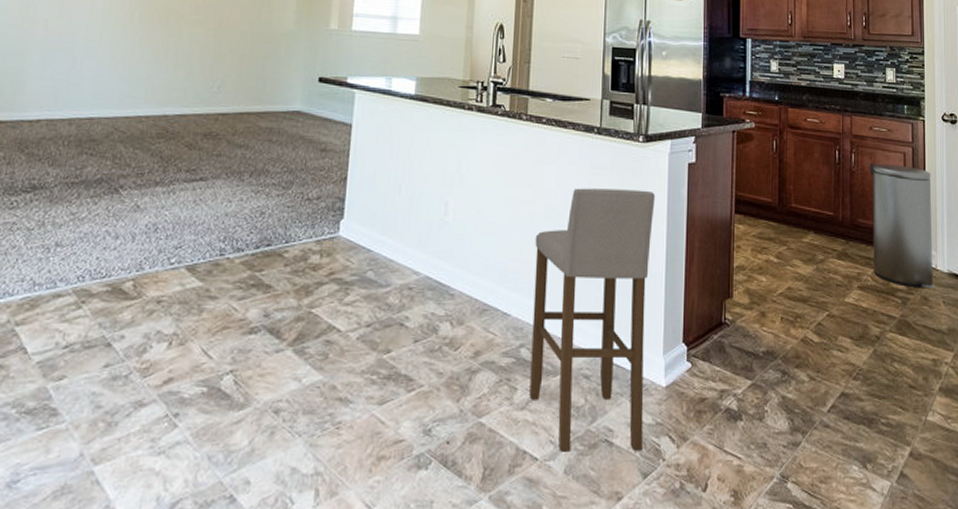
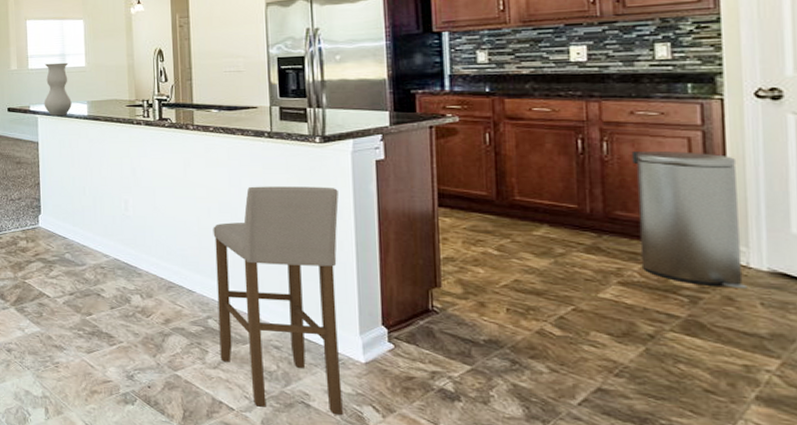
vase: none [364,26,400,93] -> present [44,62,72,116]

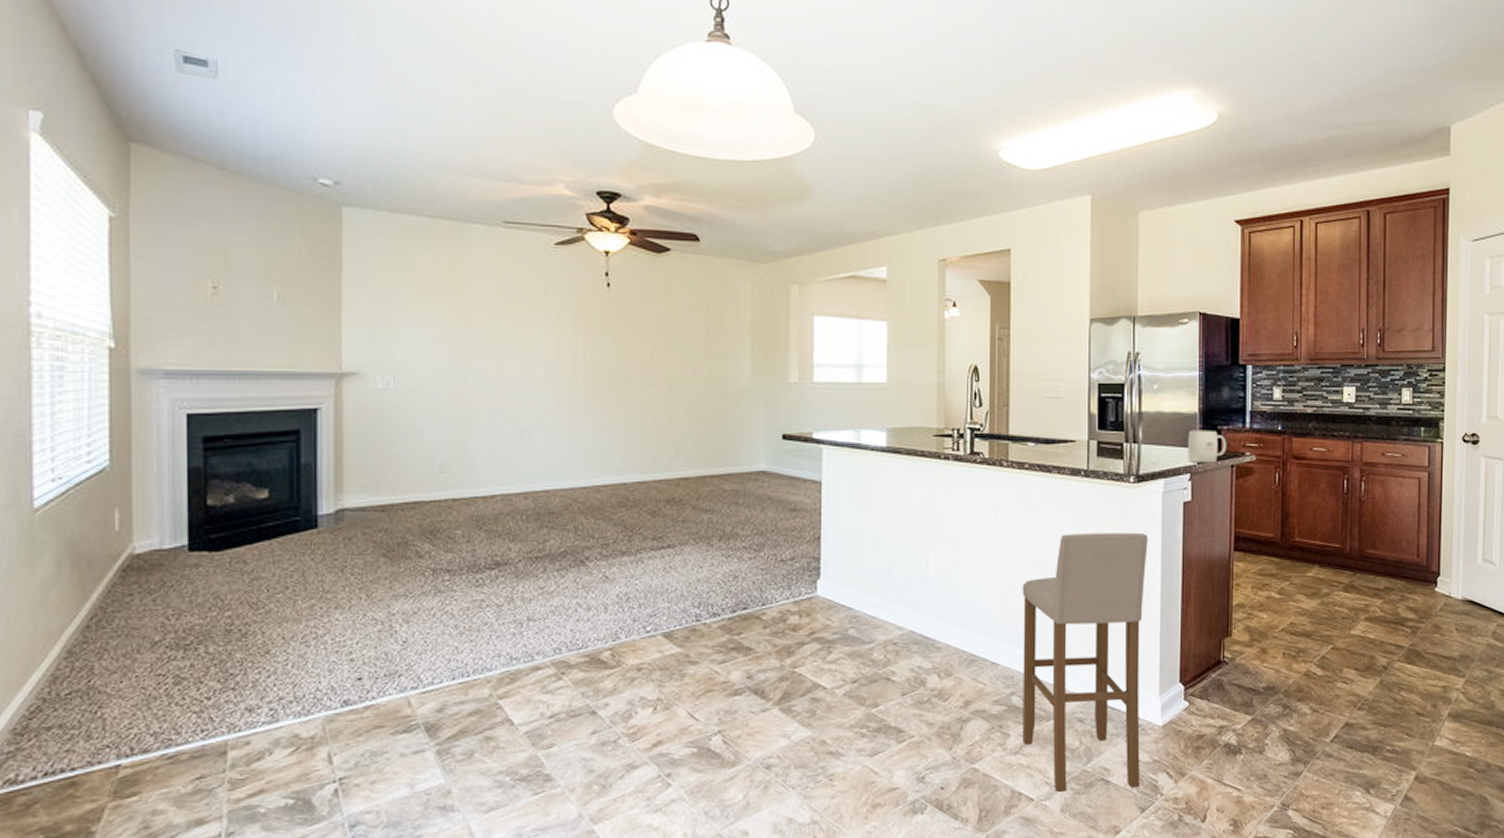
vase: present [44,62,72,116] -> none [831,376,867,446]
mug: none [377,94,423,125] -> present [1188,430,1227,463]
pedal bin: present [631,151,748,289] -> none [1381,491,1449,617]

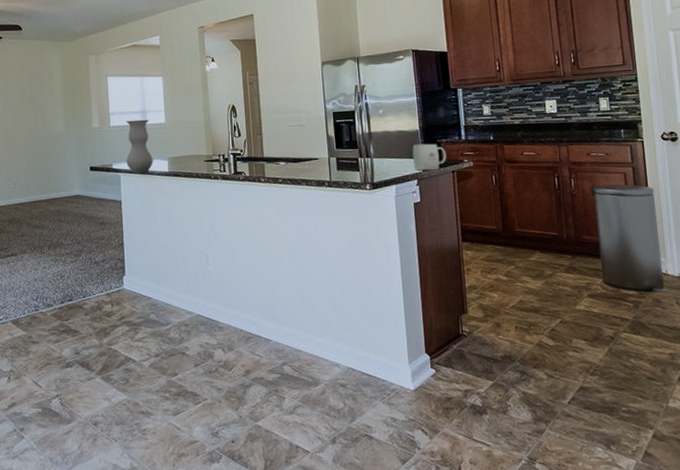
vase: none [831,376,867,446] -> present [126,119,153,174]
bar stool: present [1022,532,1148,792] -> none [285,229,399,446]
pedal bin: none [1381,491,1449,617] -> present [590,184,668,292]

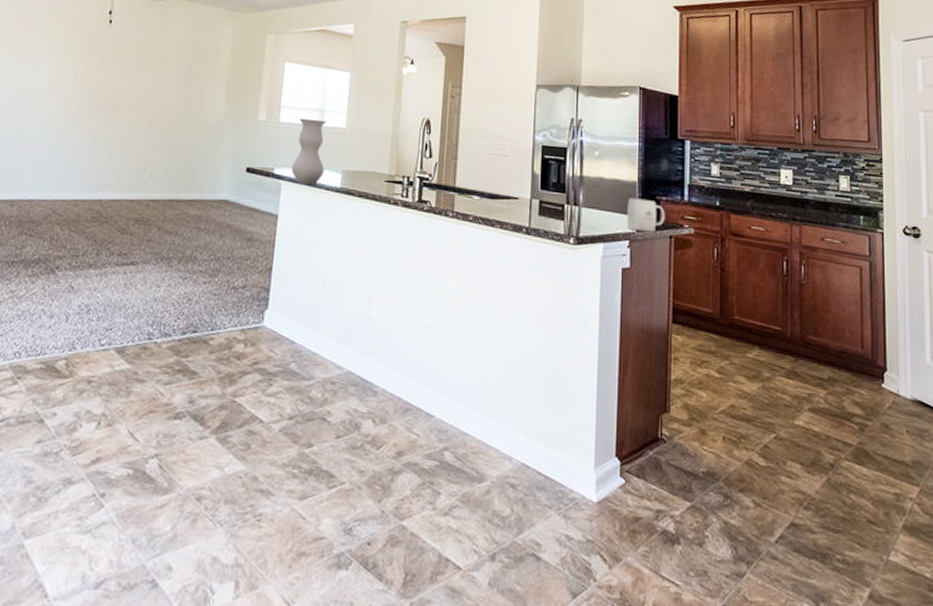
pedal bin: present [590,184,668,292] -> none [821,277,898,416]

